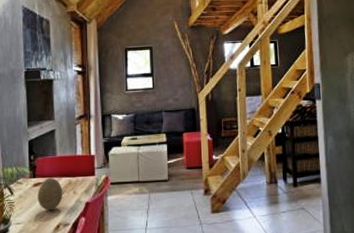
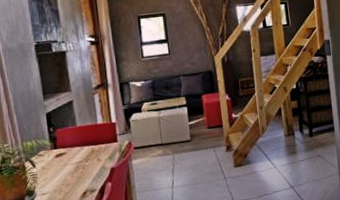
decorative egg: present [38,177,63,211] -> none [60,147,87,180]

